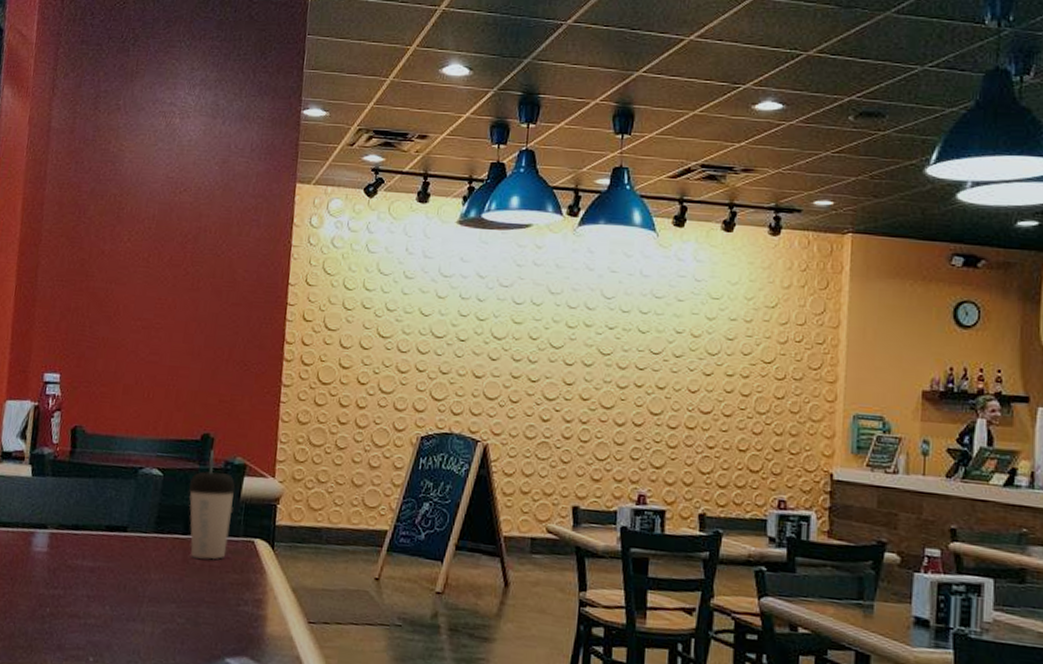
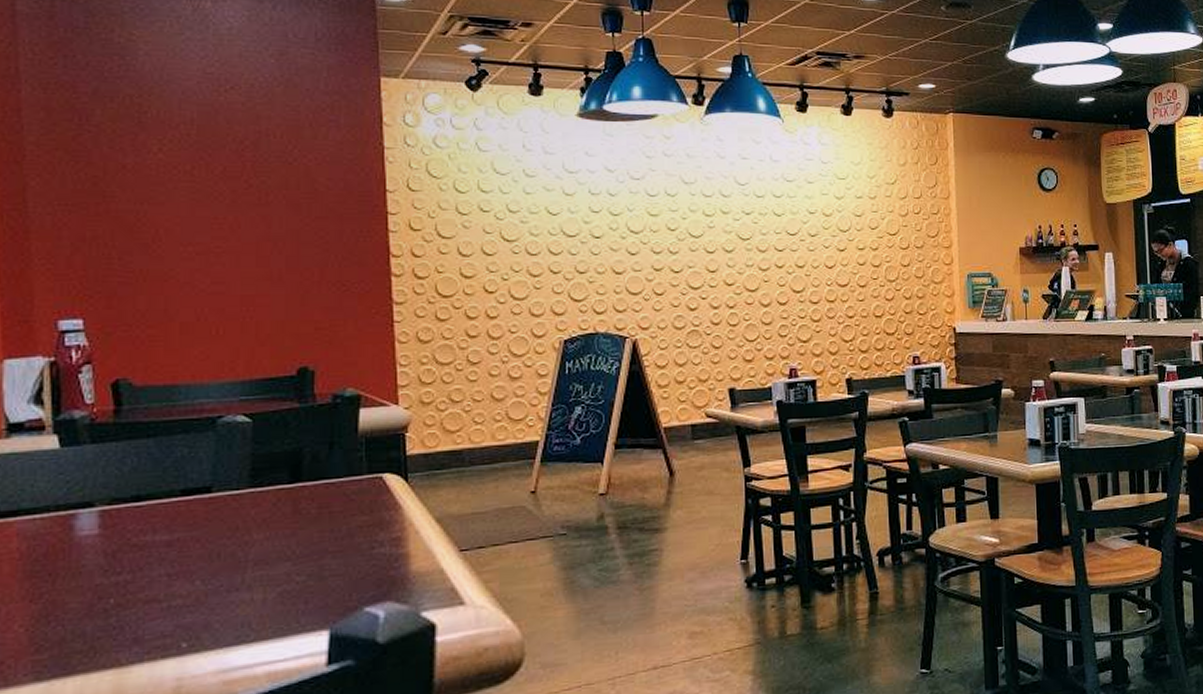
beverage cup: present [189,450,236,560] -> none [290,385,351,507]

